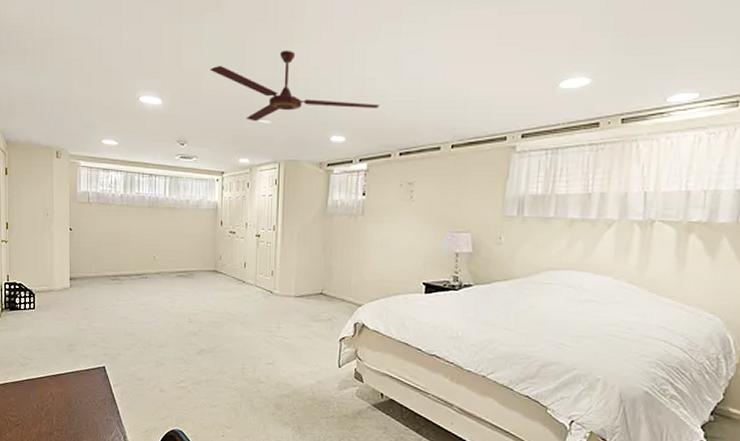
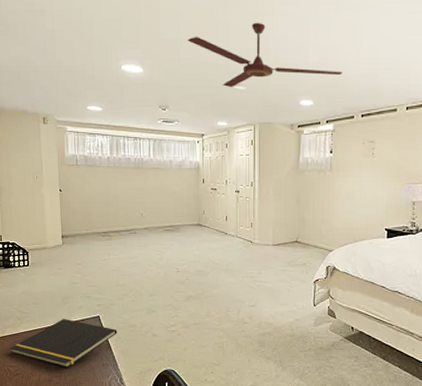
notepad: none [12,368,123,422] -> present [10,319,117,368]

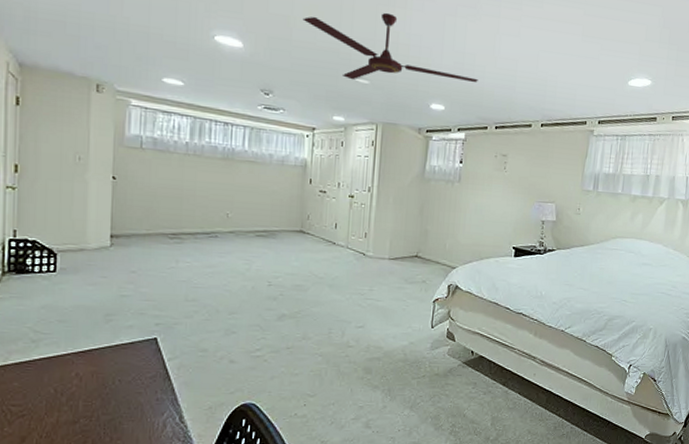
notepad: present [10,319,117,368] -> none [14,342,181,406]

